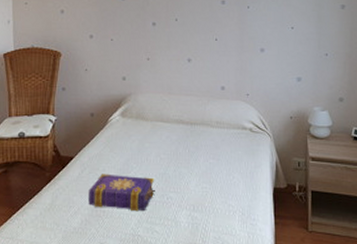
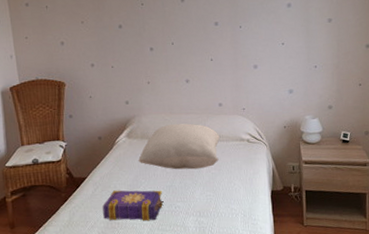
pillow: none [131,106,220,157] -> present [138,123,220,170]

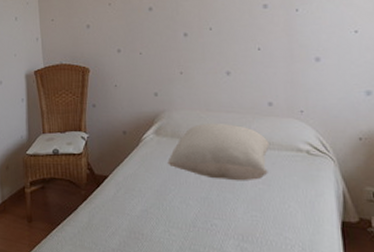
book: present [102,190,163,221] -> none [125,194,196,237]

